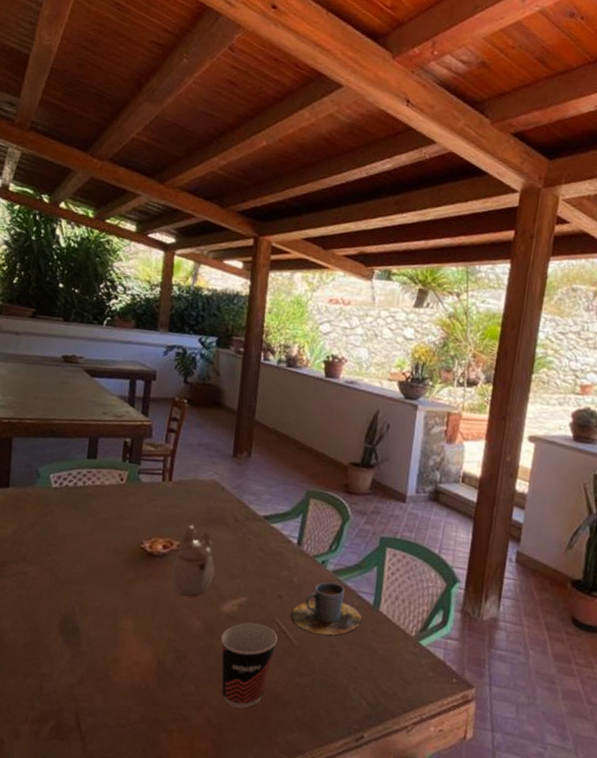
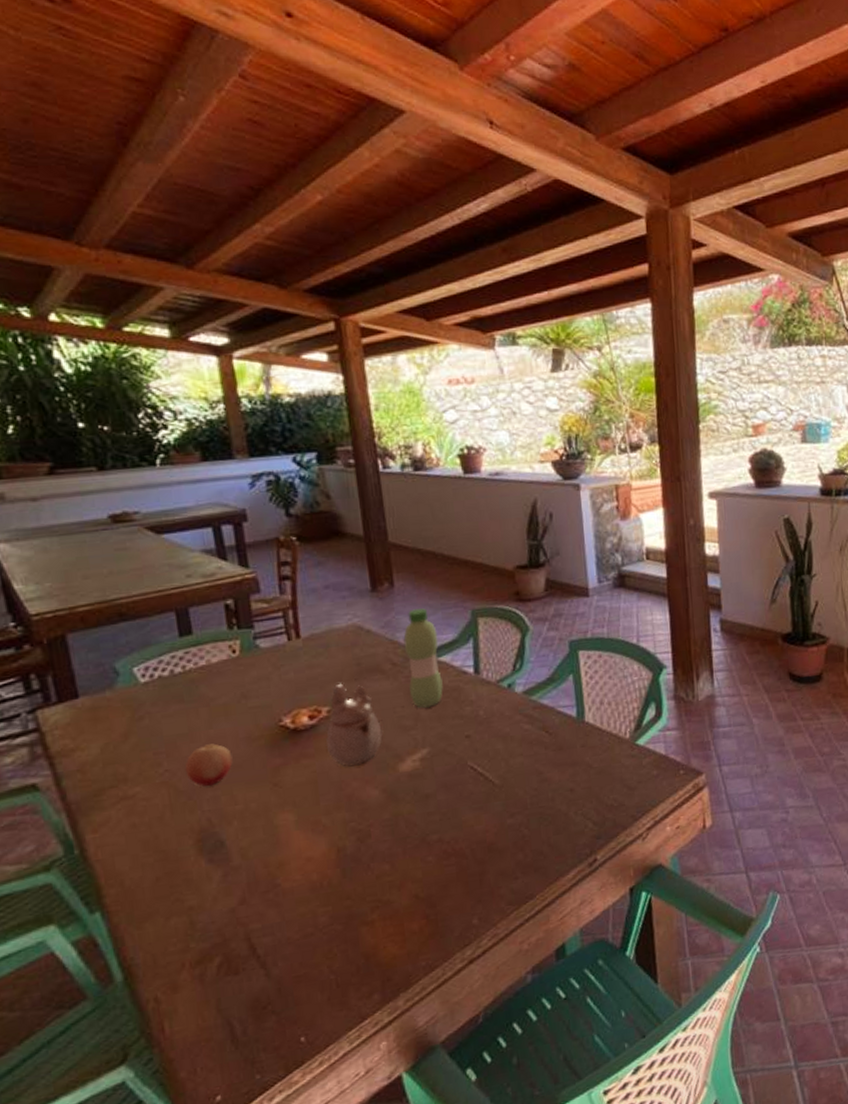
fruit: none [65,547,101,581] -> present [185,743,233,786]
cup: present [220,622,278,709] -> none [407,773,476,873]
water bottle: none [242,479,276,564] -> present [403,608,443,708]
cup: present [291,582,361,635] -> none [485,704,567,766]

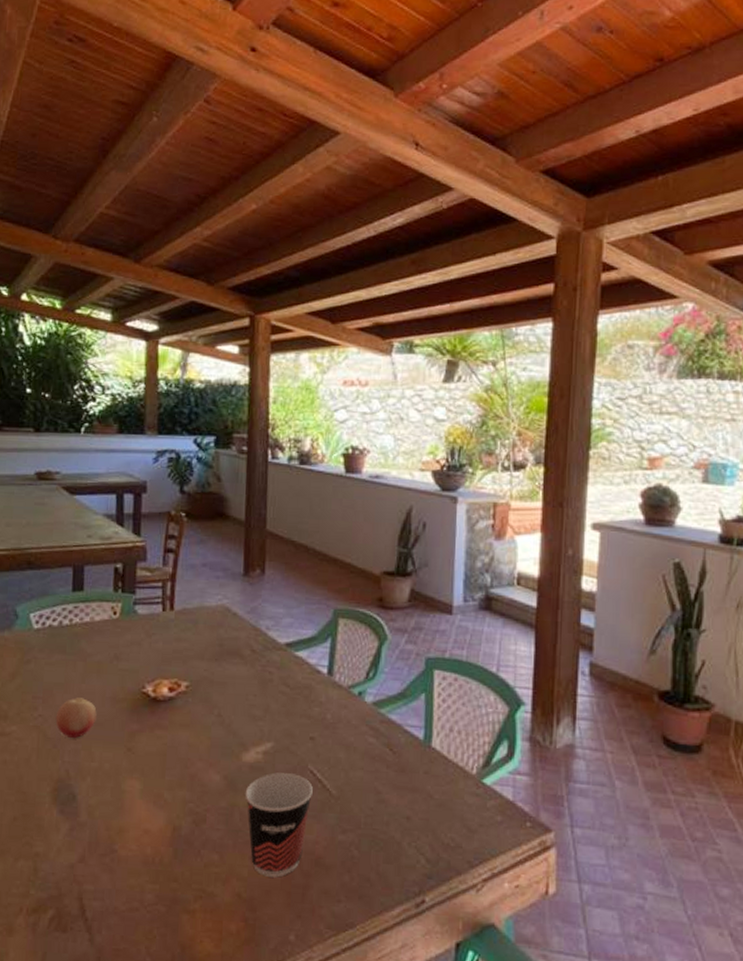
teapot: present [325,683,383,767] -> none [179,661,233,746]
water bottle: present [403,608,443,708] -> none [263,599,298,701]
cup: none [407,773,476,873] -> present [245,773,313,878]

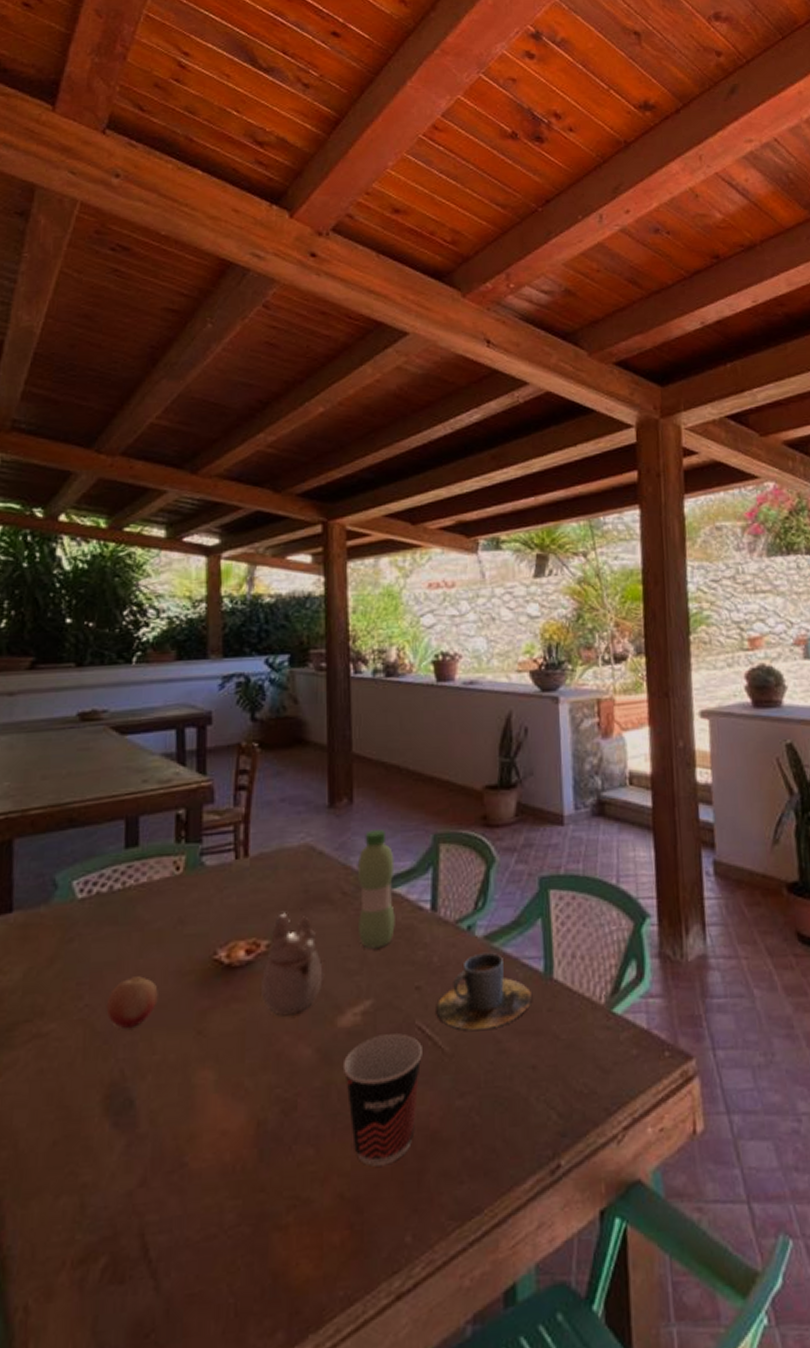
teapot: none [179,661,233,746] -> present [260,912,323,1016]
water bottle: none [263,599,298,701] -> present [357,829,395,949]
cup: none [326,716,411,781] -> present [436,952,531,1030]

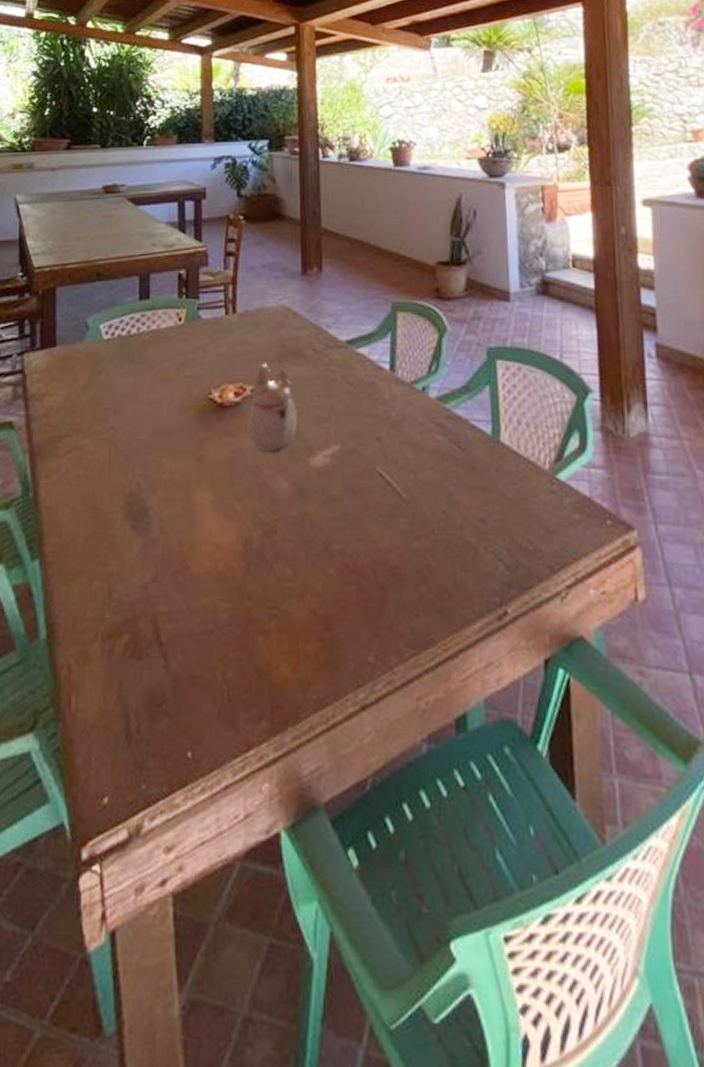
fruit: present [106,976,158,1028] -> none [126,407,166,449]
cup: present [342,1033,422,1167] -> none [314,477,383,591]
water bottle: present [357,829,395,949] -> none [326,296,359,400]
cup: present [436,952,531,1030] -> none [394,412,480,481]

